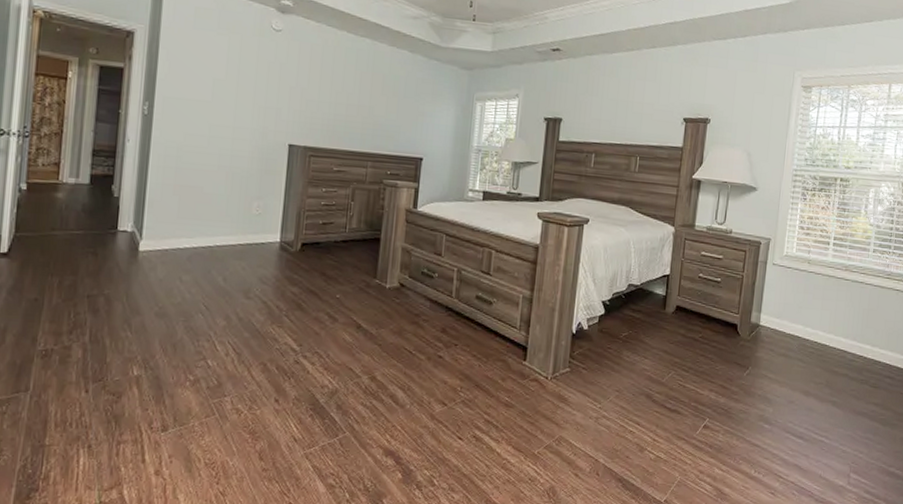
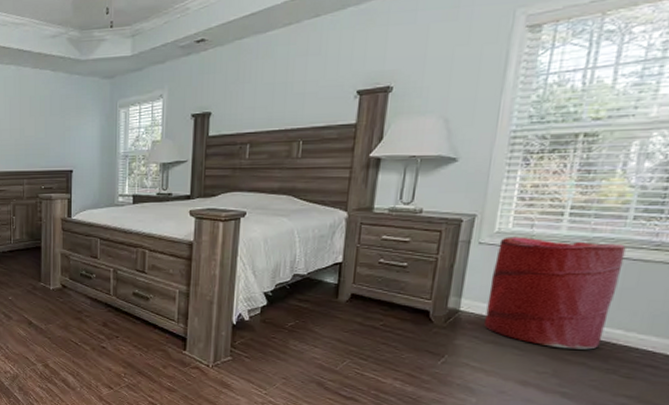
laundry hamper: none [778,260,870,363] -> present [484,237,626,350]

